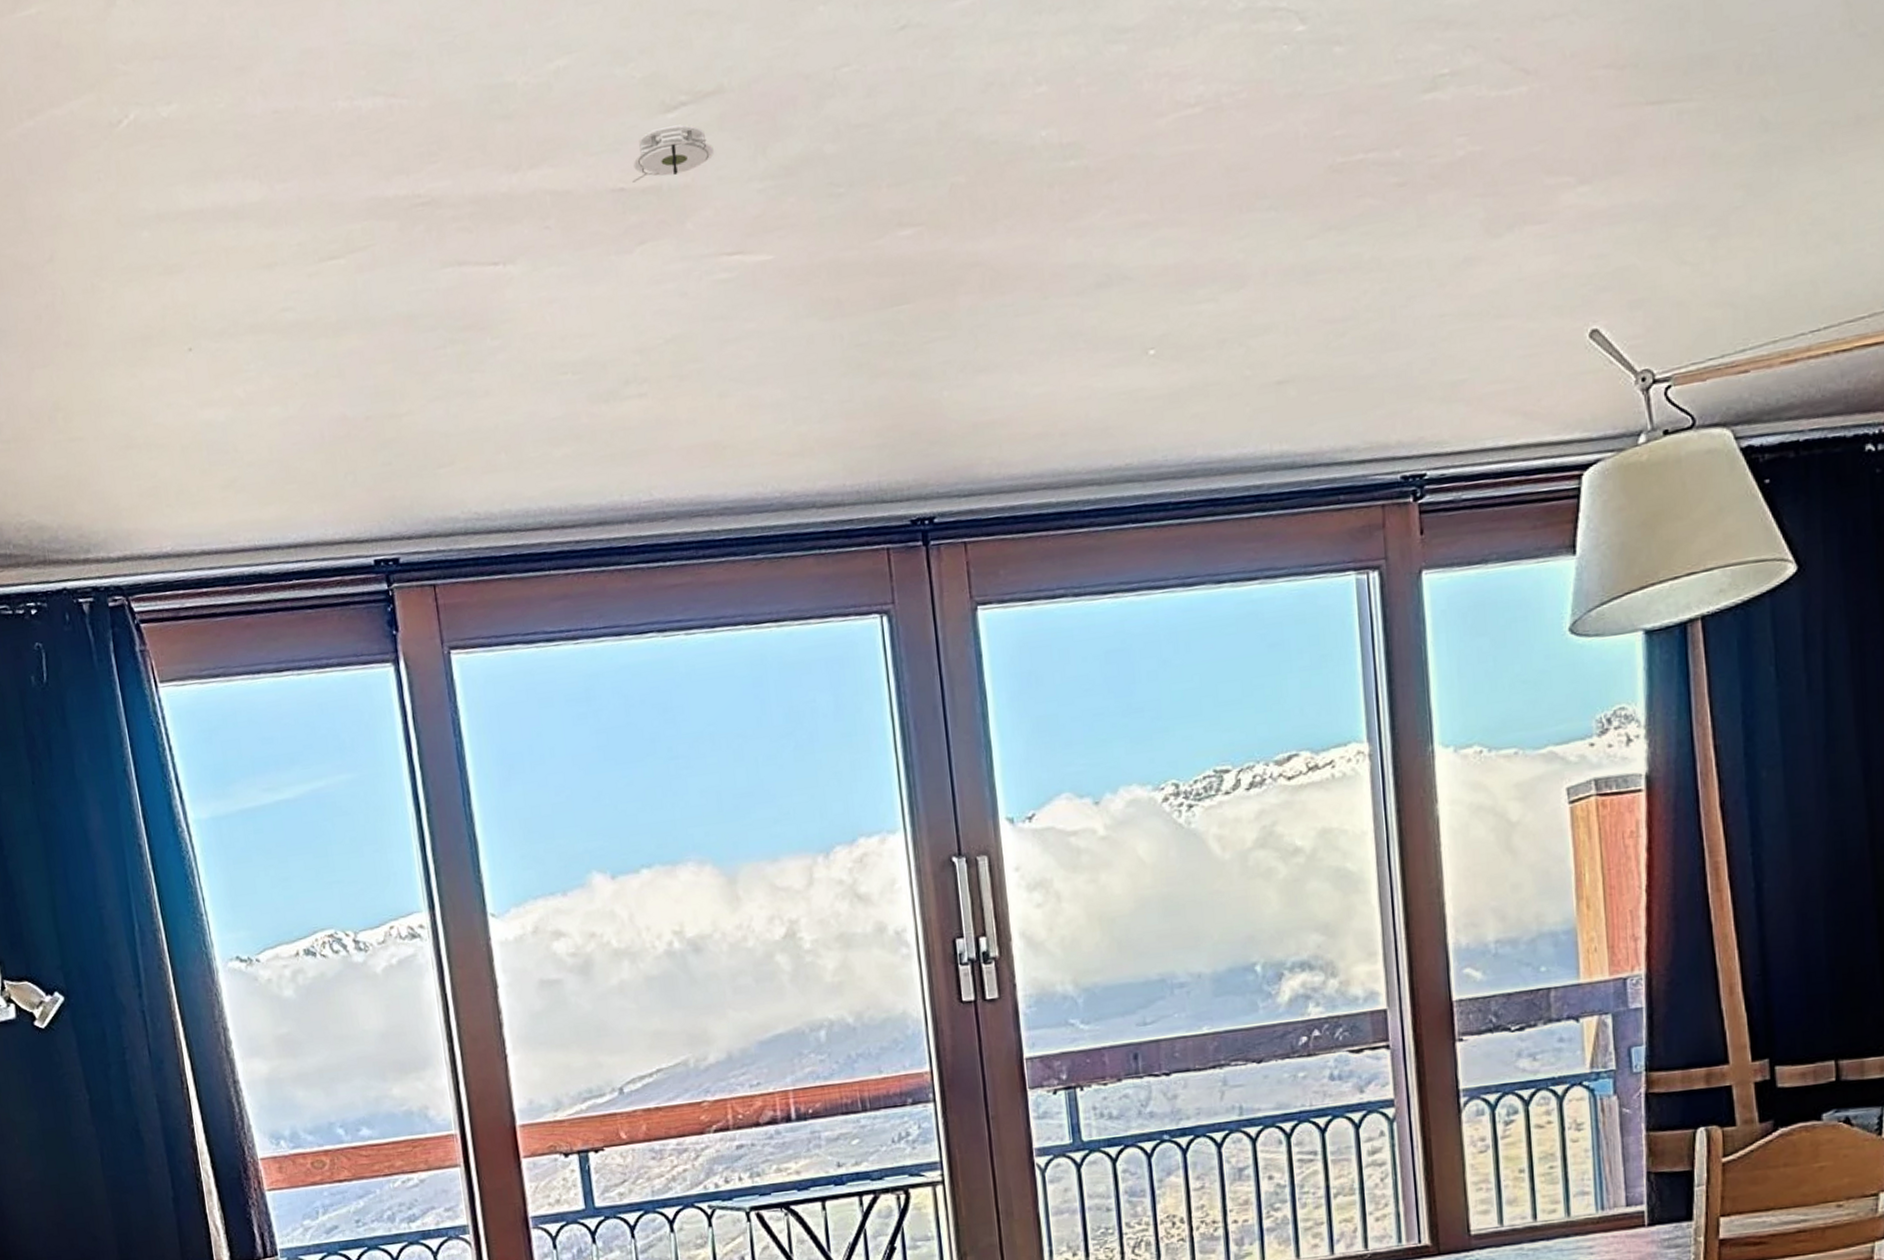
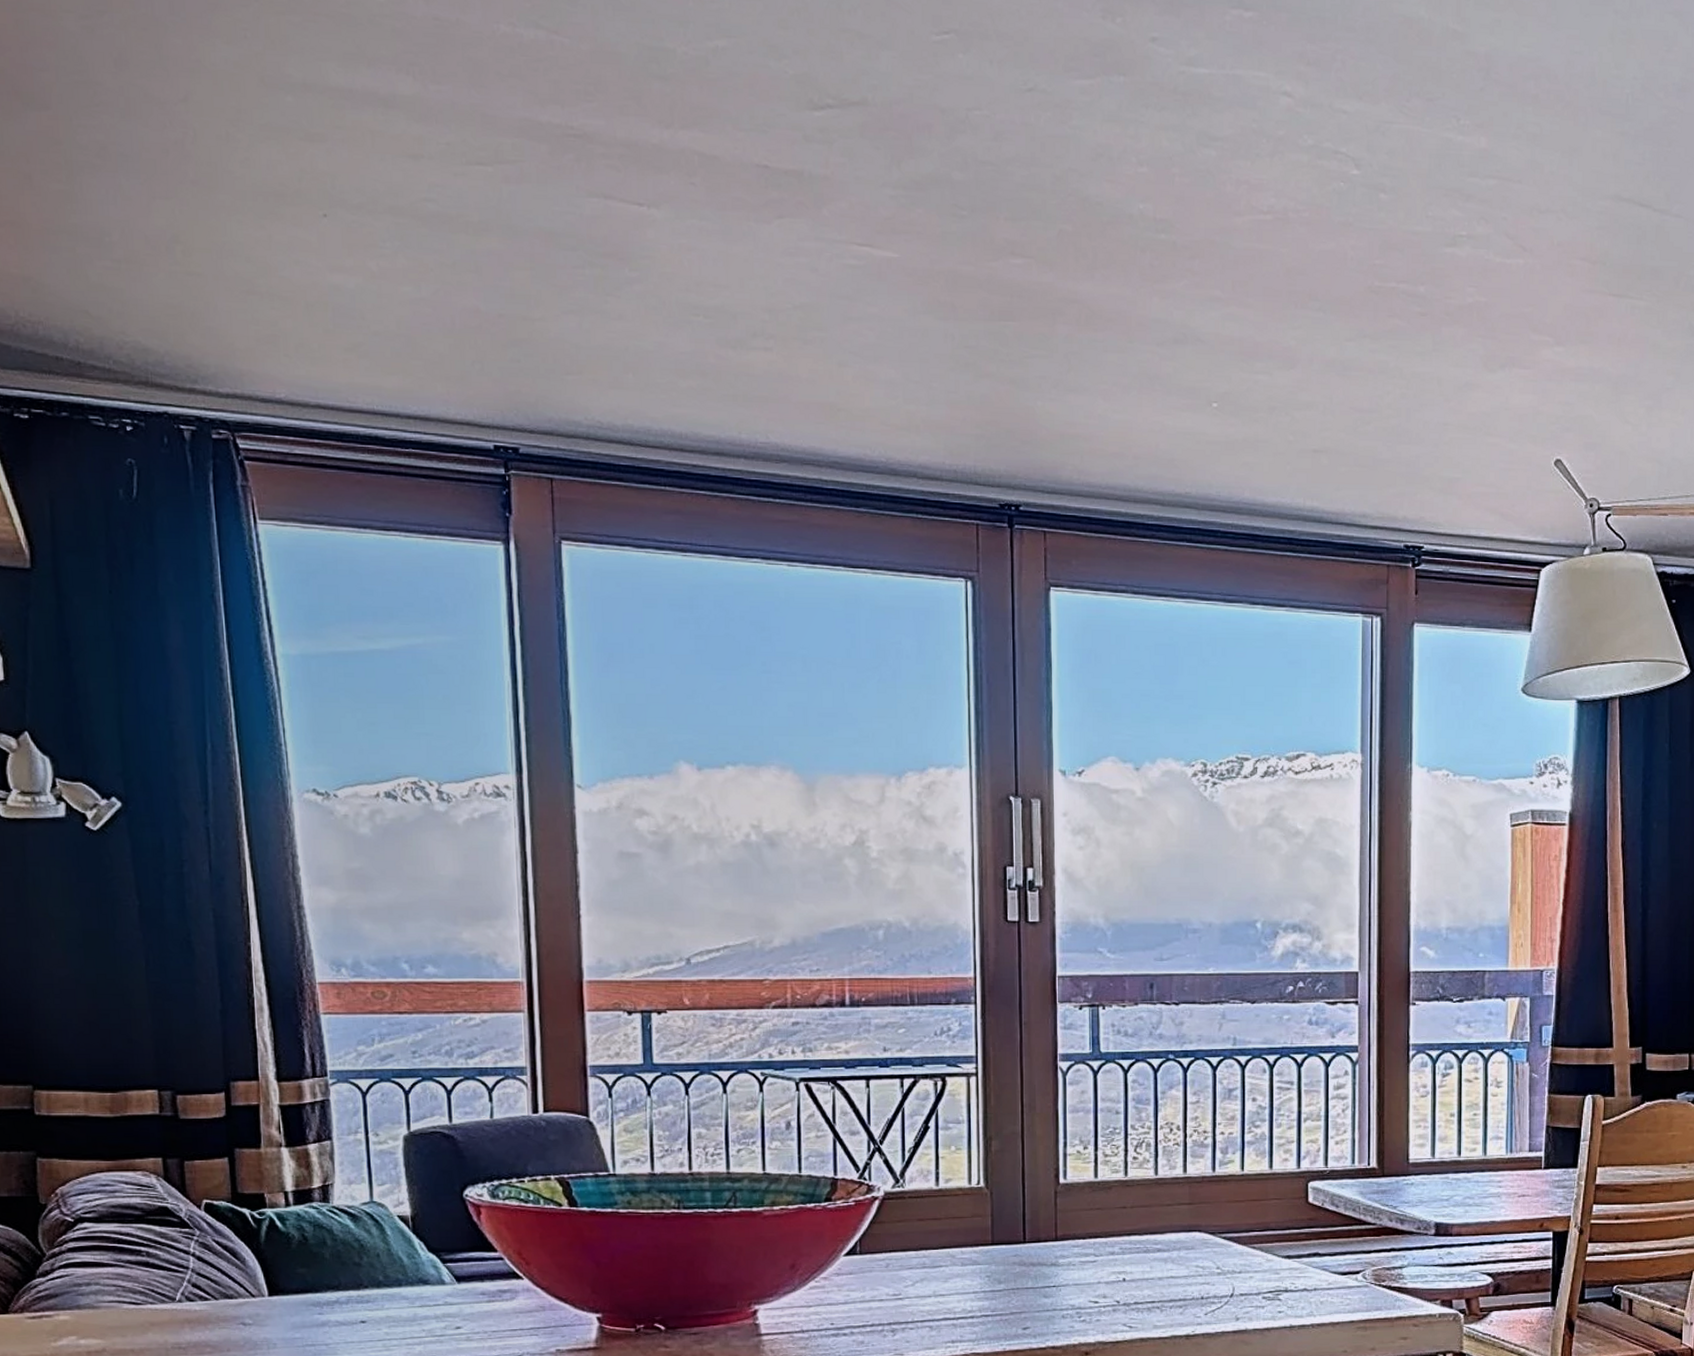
smoke detector: present [632,124,714,183] -> none [777,121,853,166]

